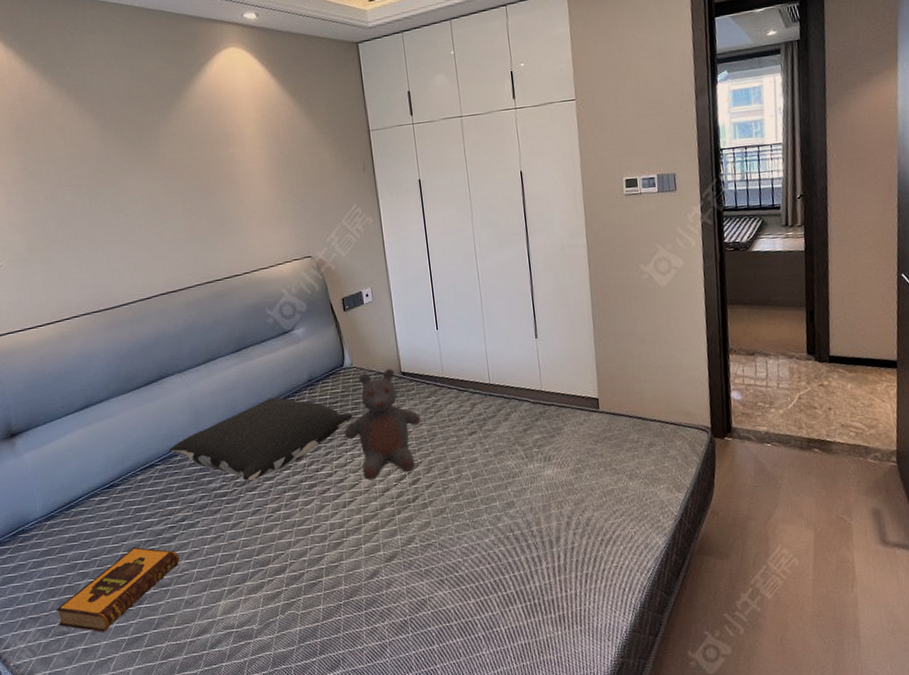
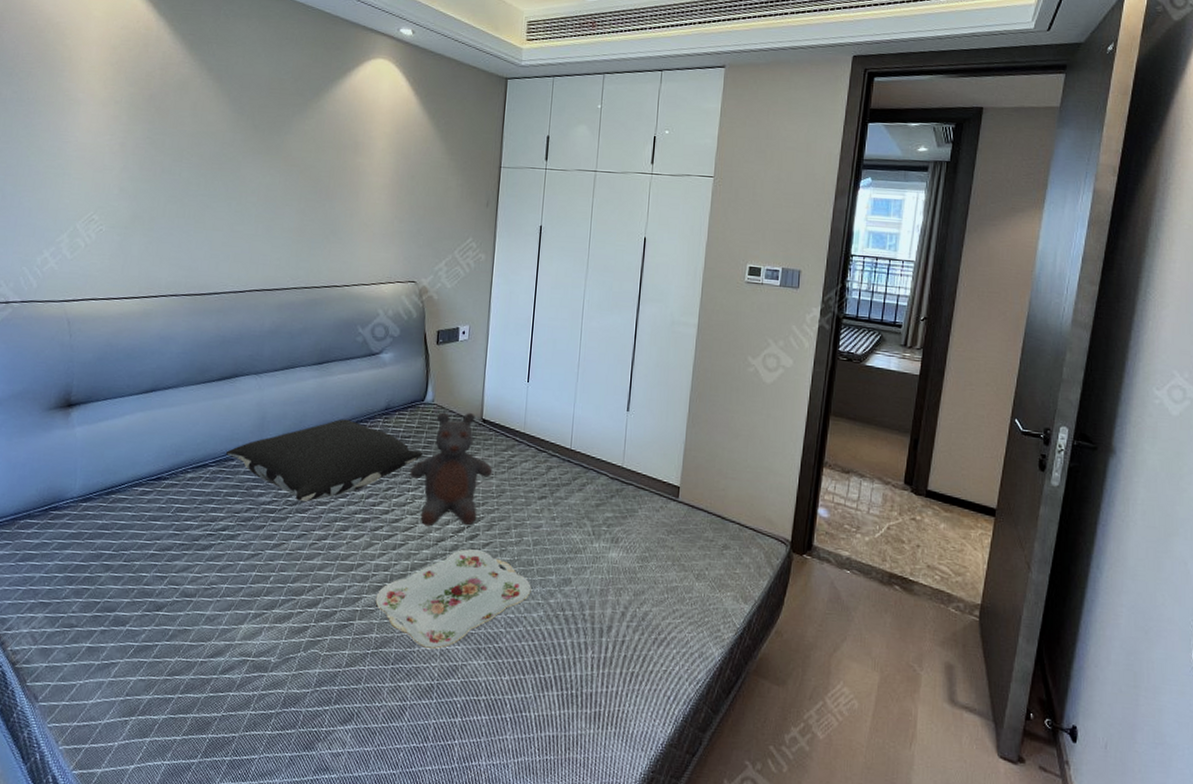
hardback book: present [55,547,180,632] -> none [68,548,211,633]
serving tray: none [337,492,479,589] -> present [375,549,532,649]

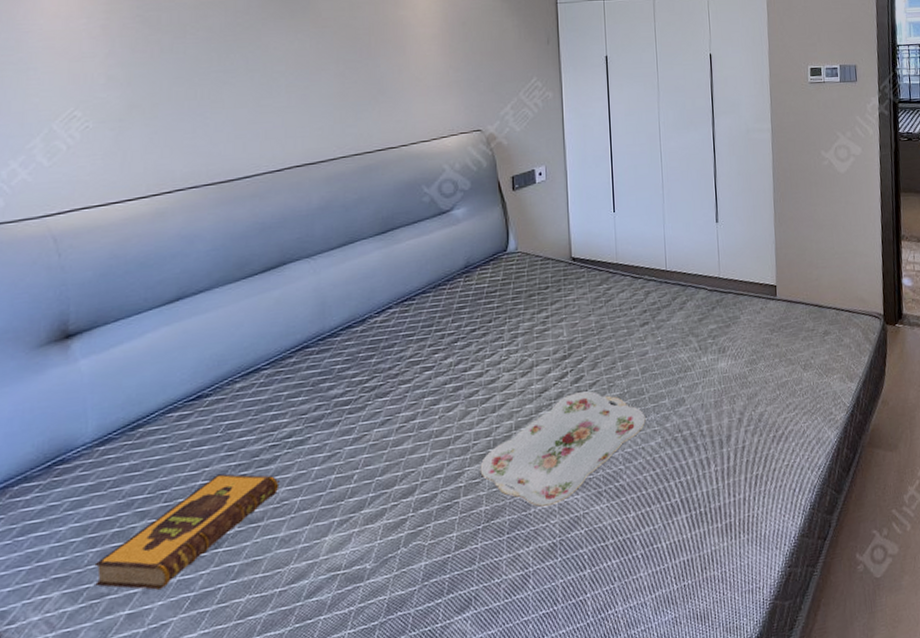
hardback book: none [68,548,211,633] -> present [94,473,280,590]
pillow: present [225,419,424,502] -> none [281,286,513,385]
teddy bear: present [410,412,493,527] -> none [501,254,590,380]

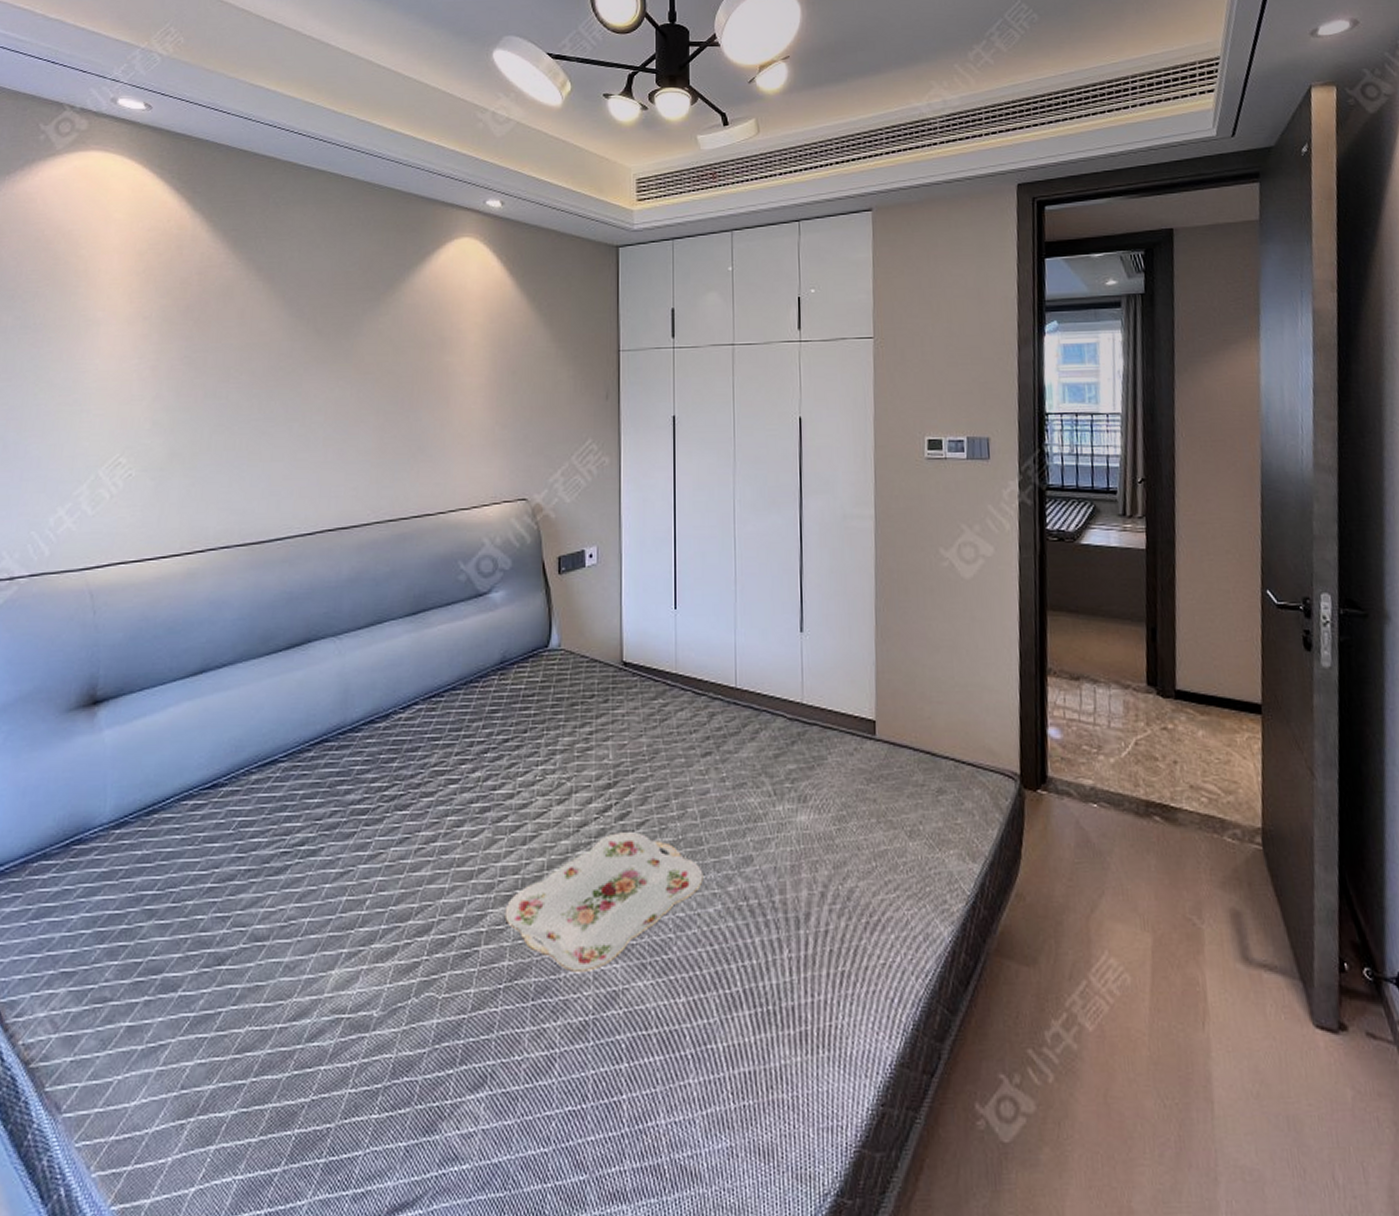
hardback book: present [94,473,280,590] -> none [99,878,288,1003]

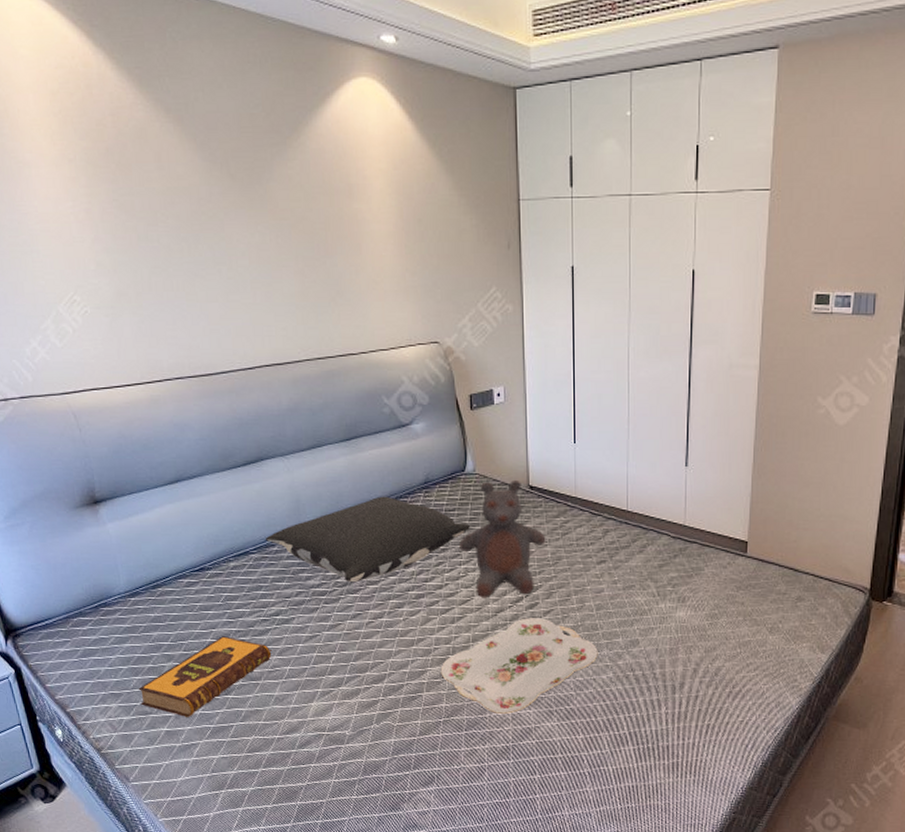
hardback book: none [99,878,288,1003] -> present [138,636,272,717]
pillow: none [299,681,553,794] -> present [265,496,471,582]
teddy bear: none [537,656,641,809] -> present [459,481,546,598]

